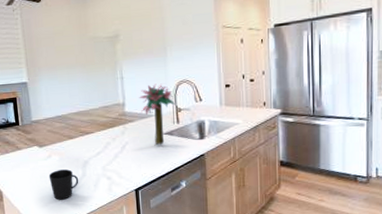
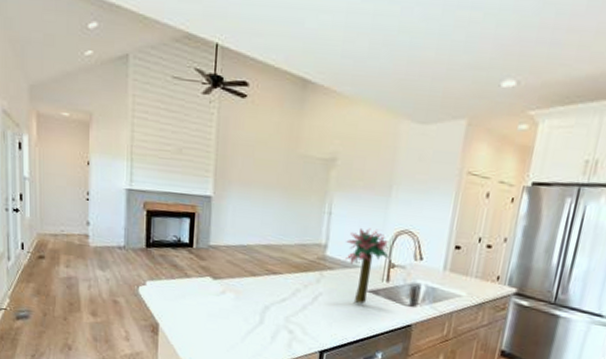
cup: present [48,169,79,200] -> none [218,310,254,347]

